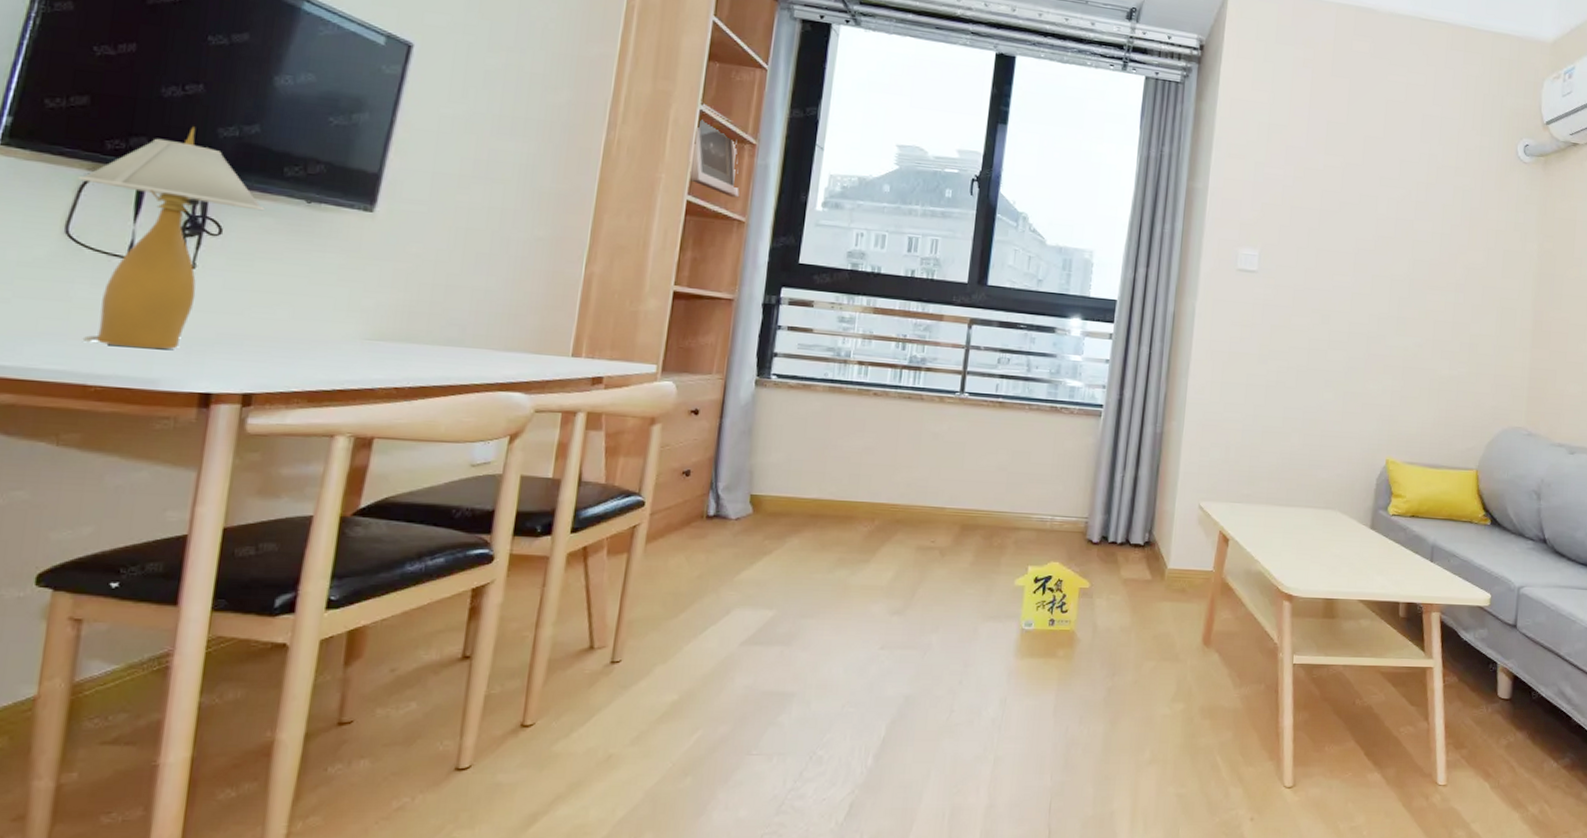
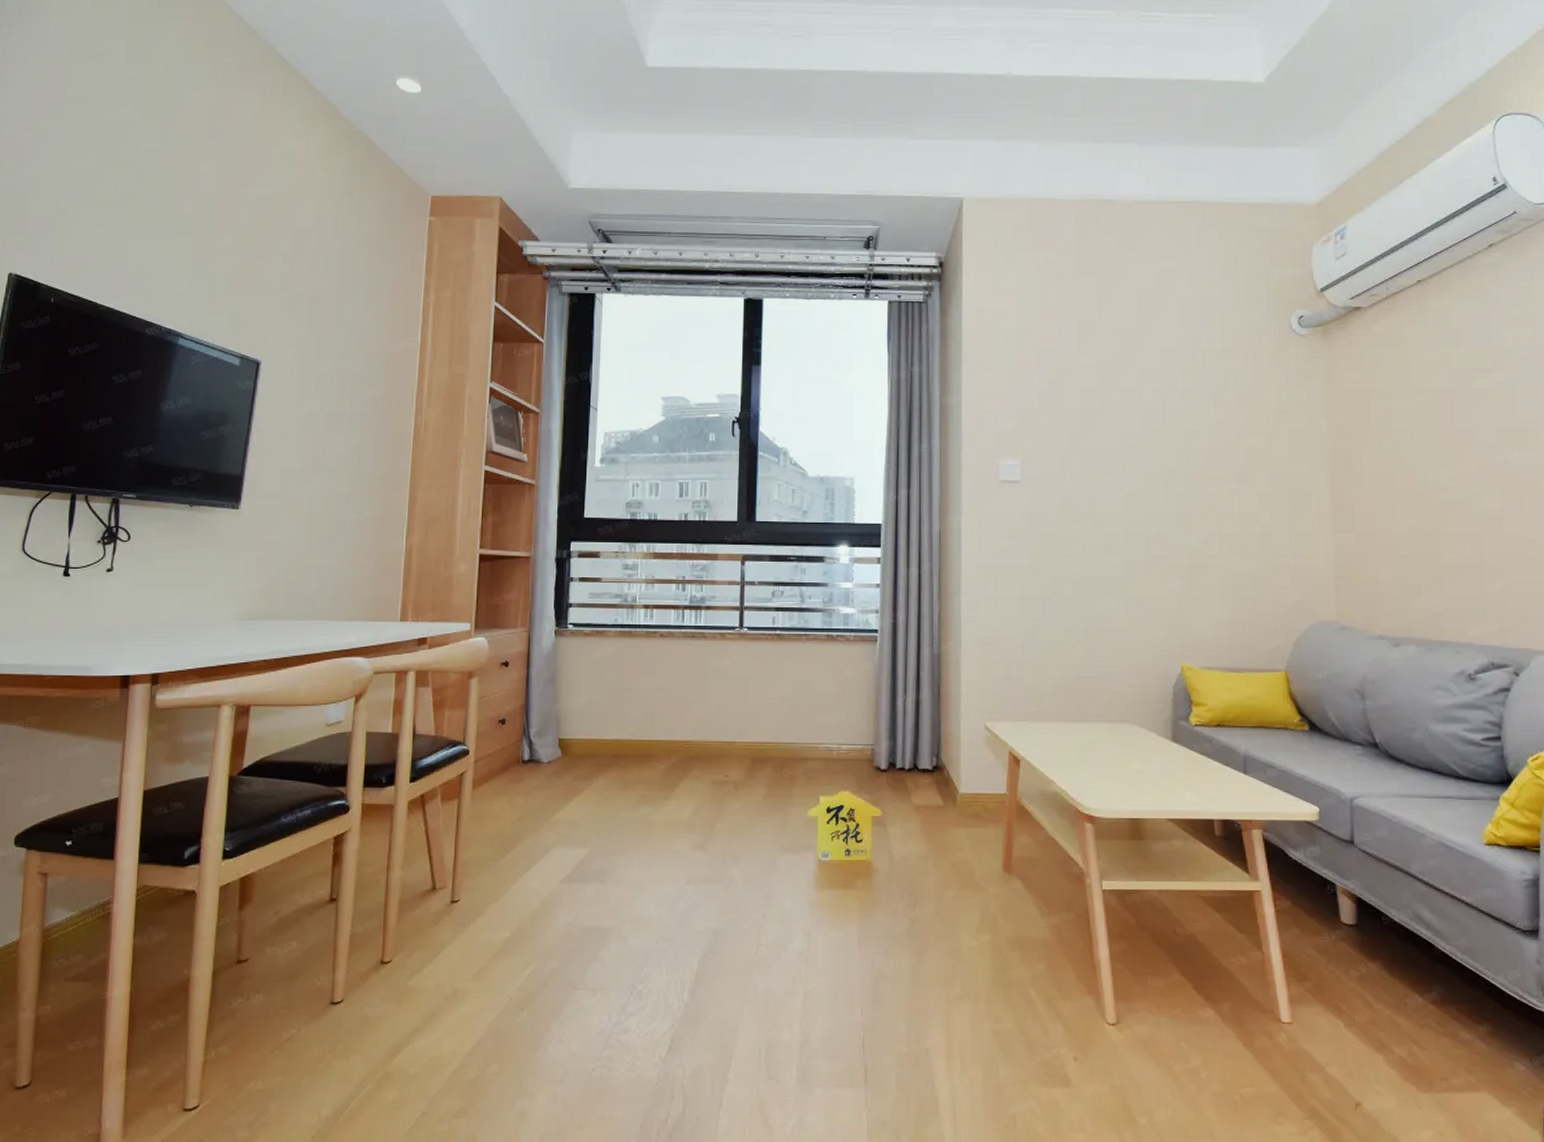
table lamp: present [78,126,265,350] -> none [29,452,160,641]

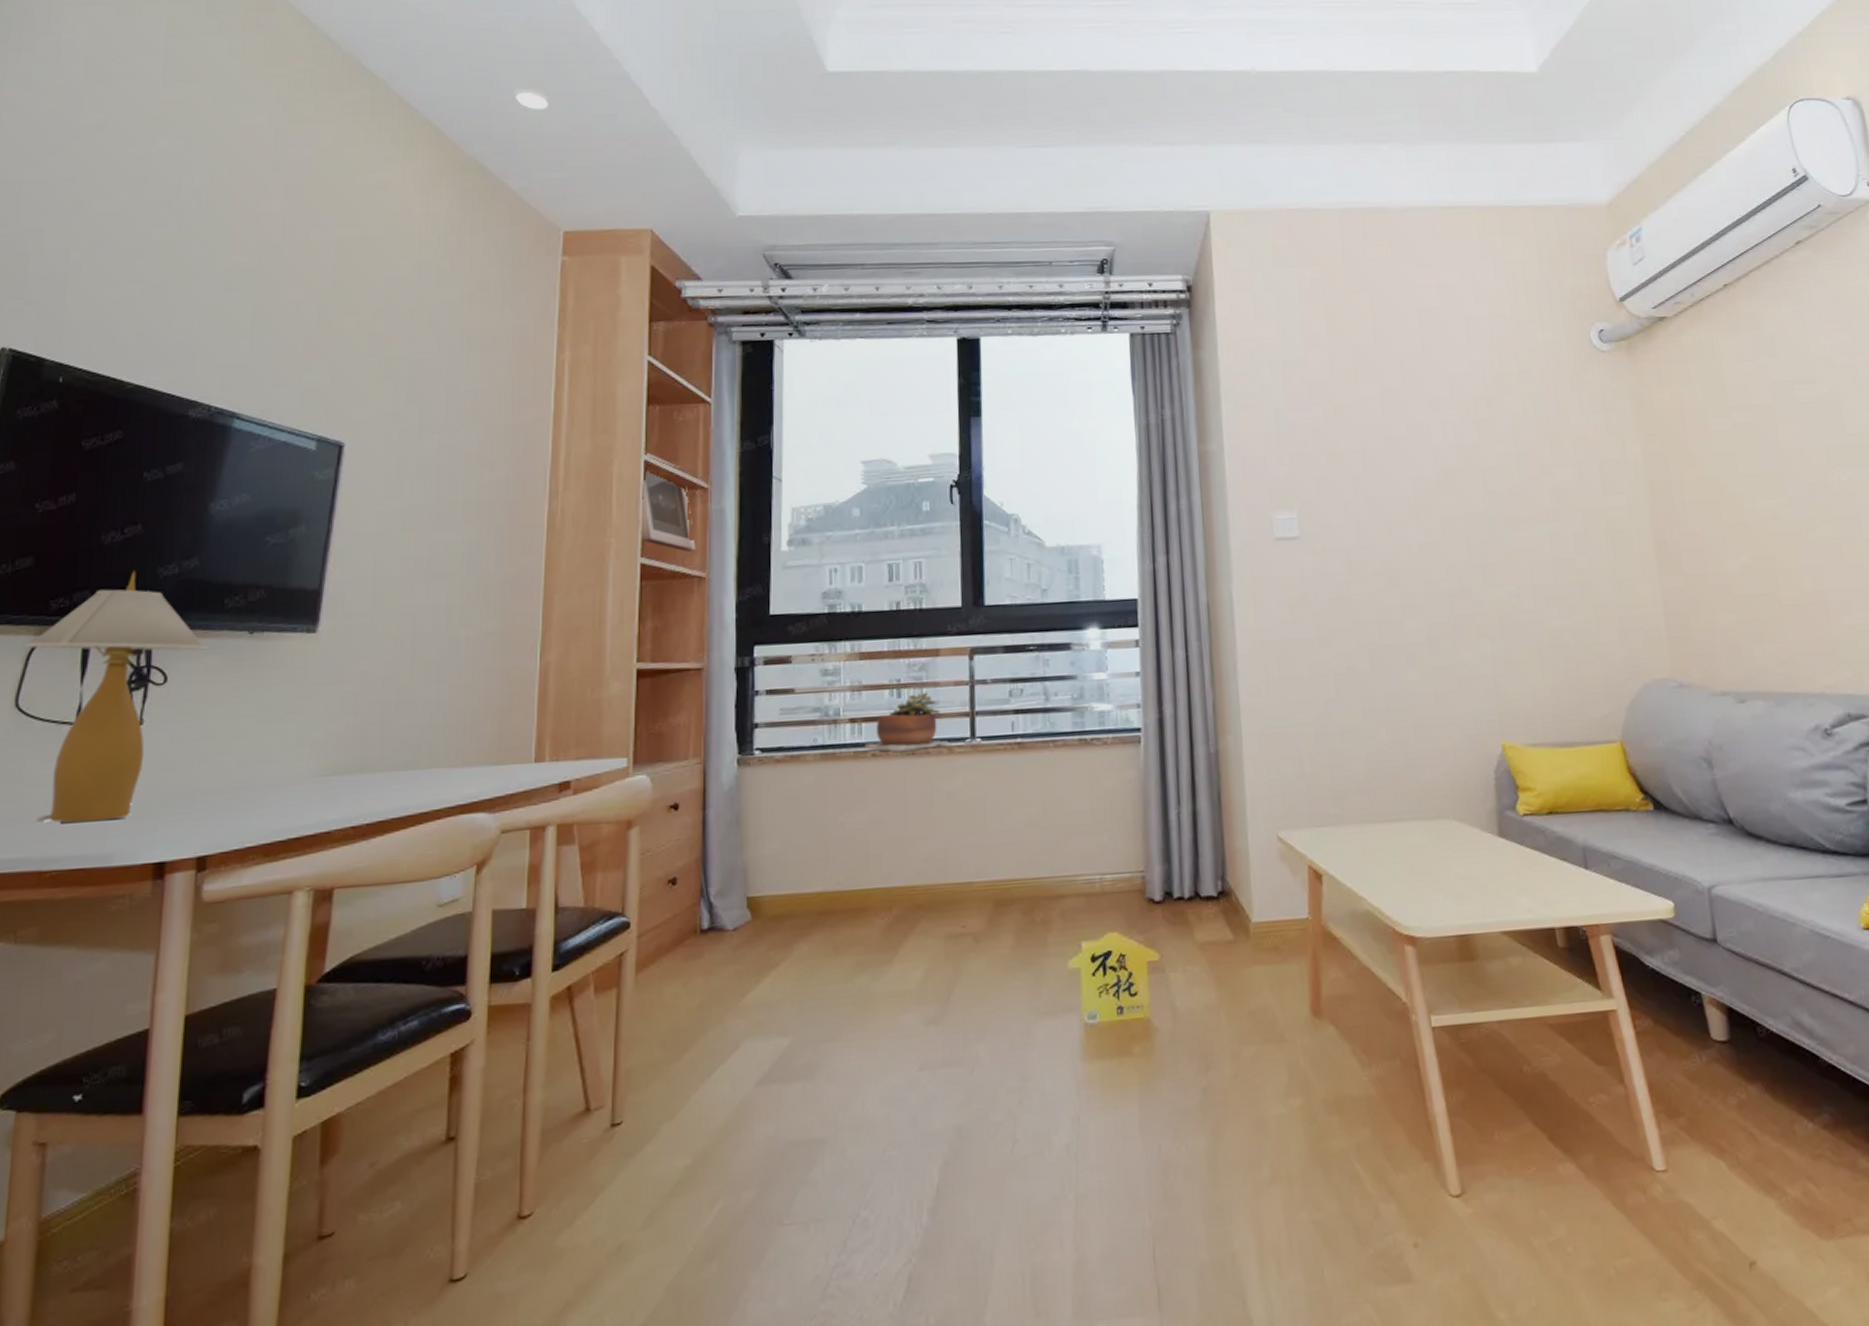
table lamp: none [29,452,160,641] -> present [25,571,208,824]
succulent plant: none [654,588,723,634] -> present [864,691,951,752]

